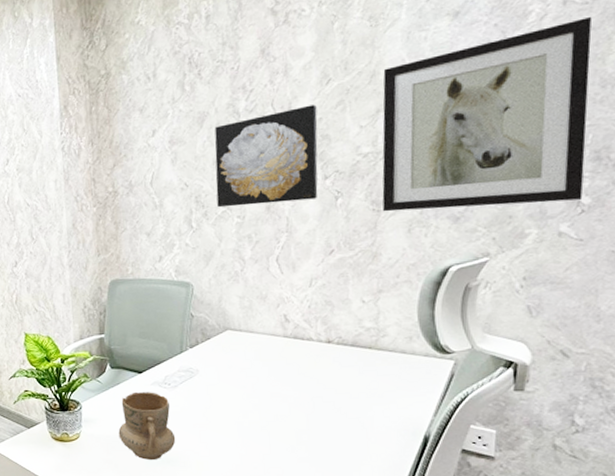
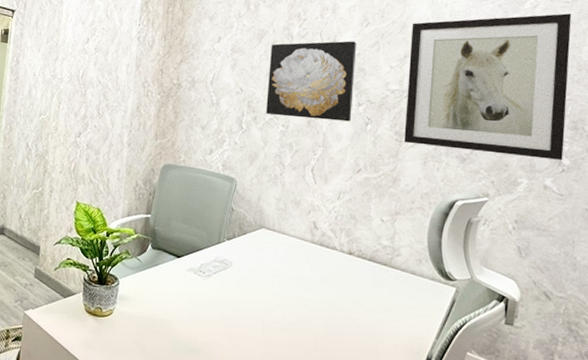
mug: present [118,391,176,460] -> none [150,275,203,347]

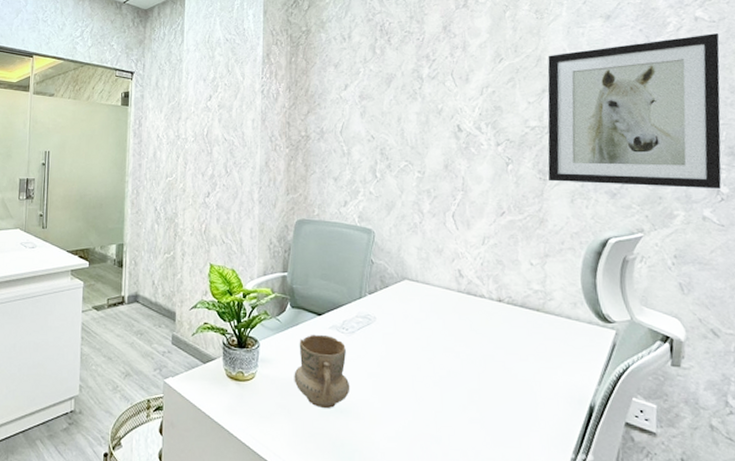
mug: none [150,275,203,347] -> present [294,334,350,408]
wall art: present [266,41,357,122] -> none [399,79,491,163]

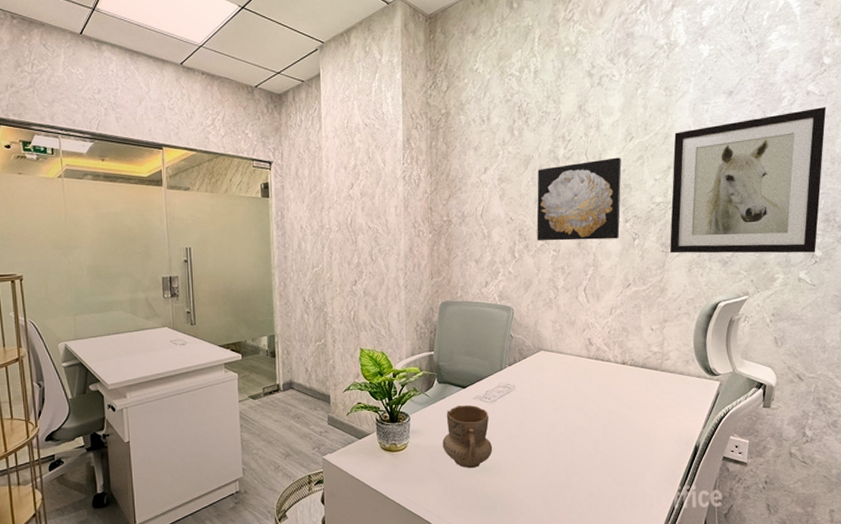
wall art: none [399,79,491,163] -> present [536,157,622,241]

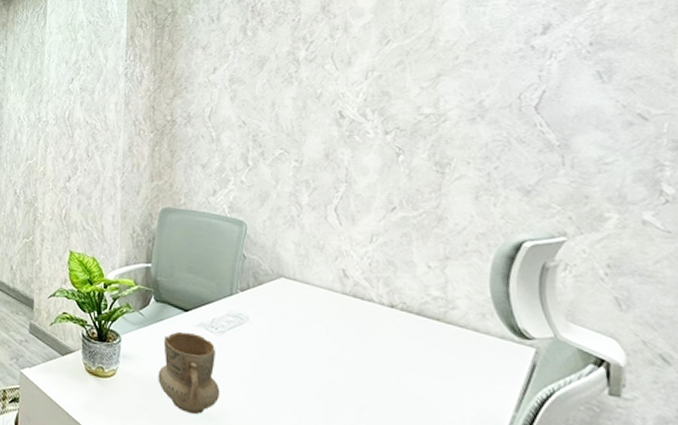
wall art: present [536,157,622,241] -> none [274,62,379,153]
wall art: present [670,107,827,254] -> none [443,11,665,189]

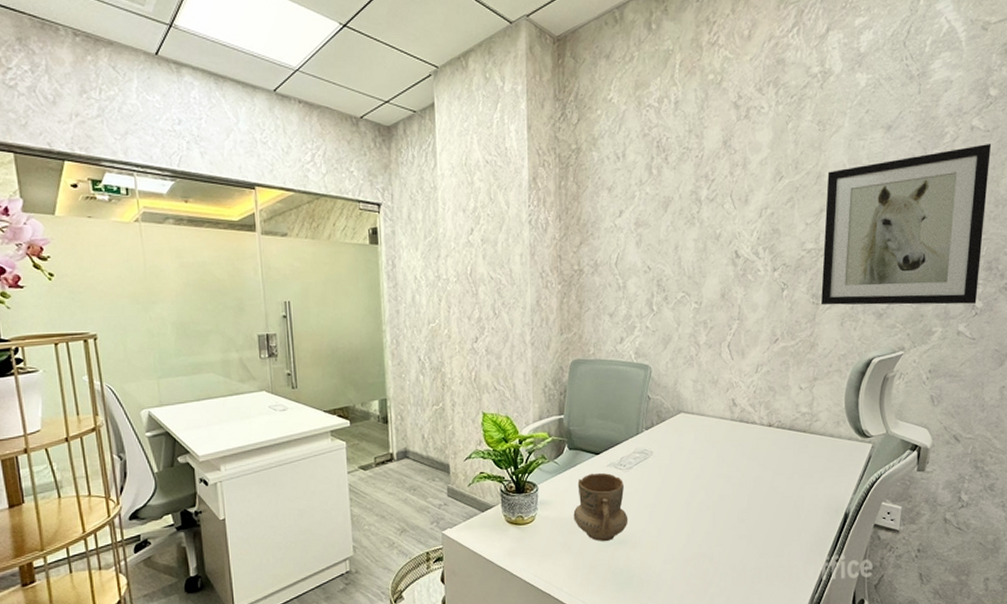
wall art: none [443,11,665,189] -> present [821,144,992,305]

